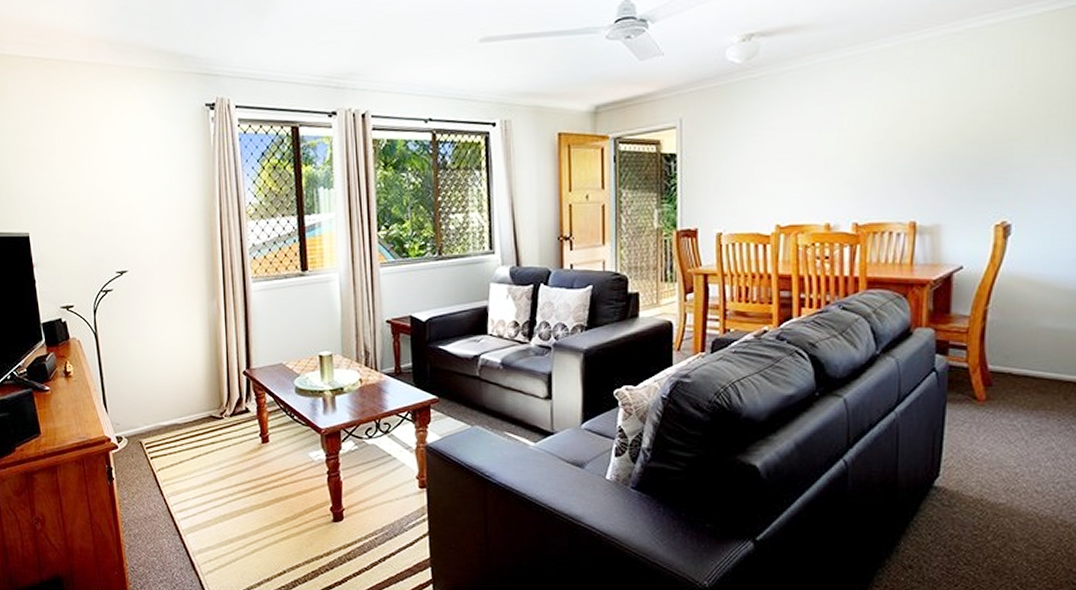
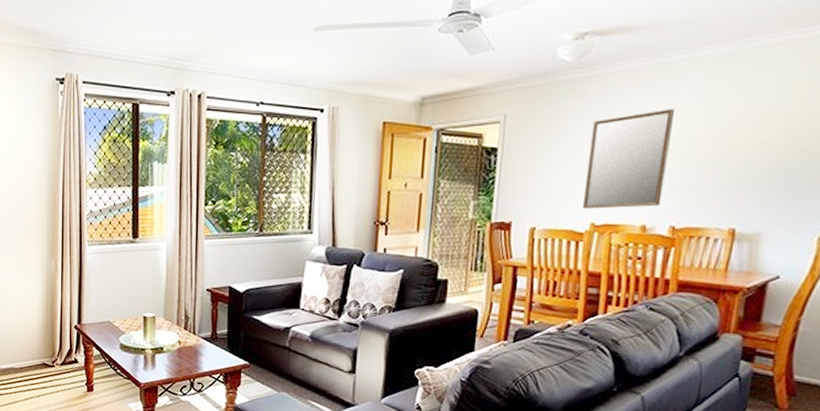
home mirror: none [765,105,845,211] -> present [582,108,674,209]

